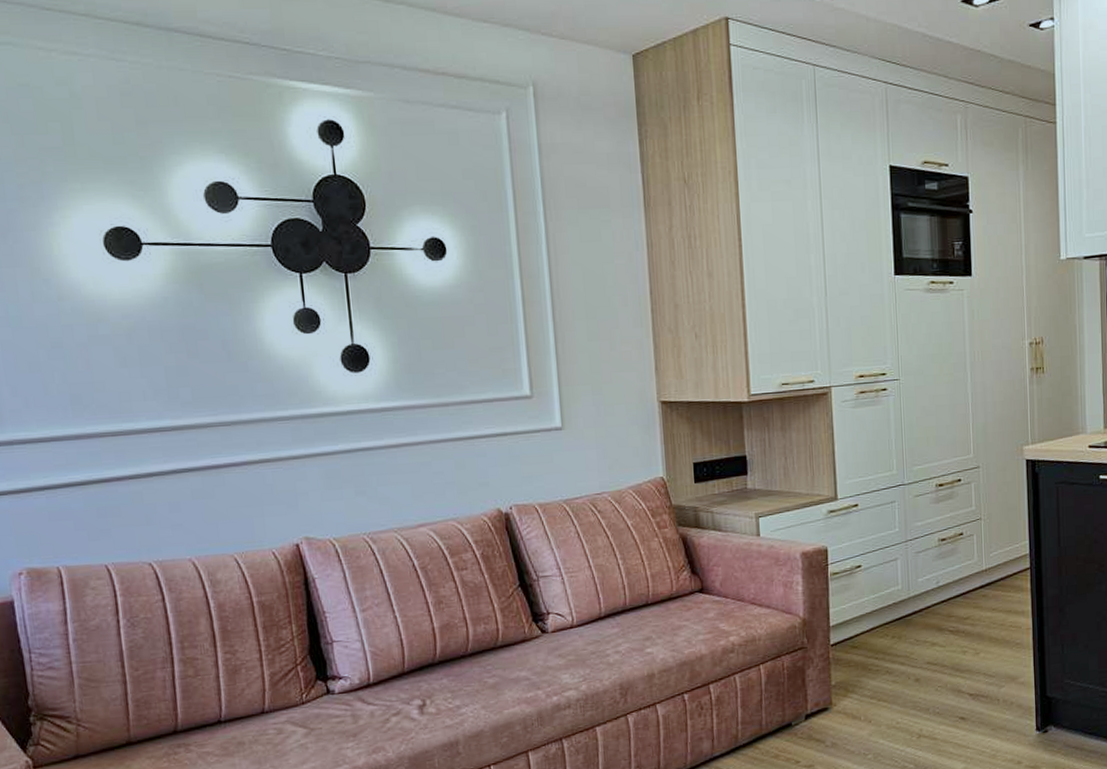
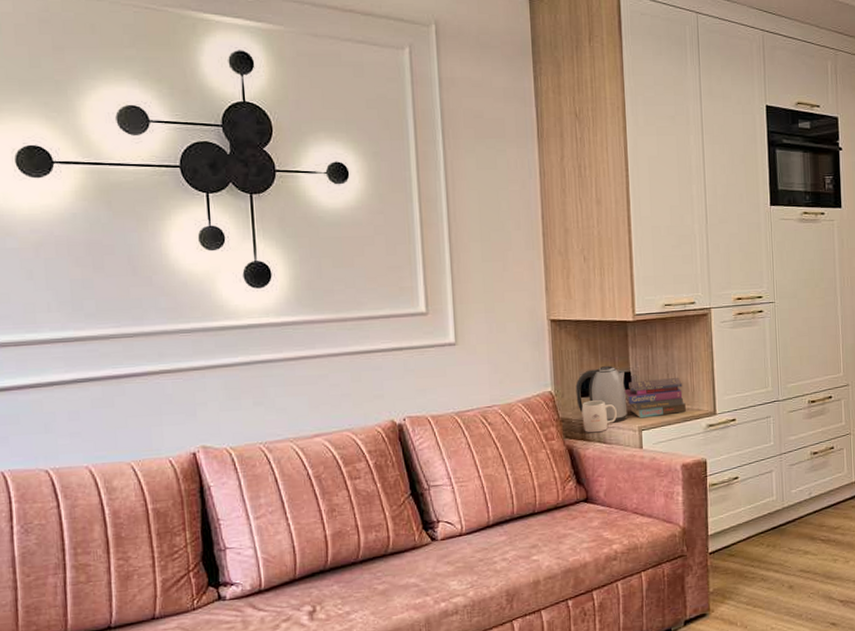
kettle: none [688,449,744,511] -> present [575,365,628,425]
mug: none [695,486,733,521] -> present [581,400,618,433]
books: none [740,461,805,505] -> present [624,378,686,419]

